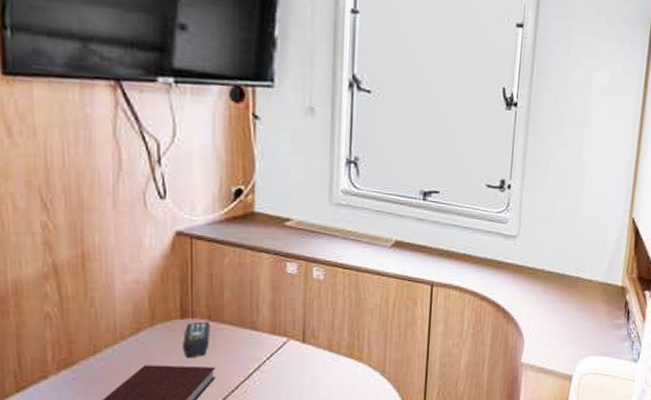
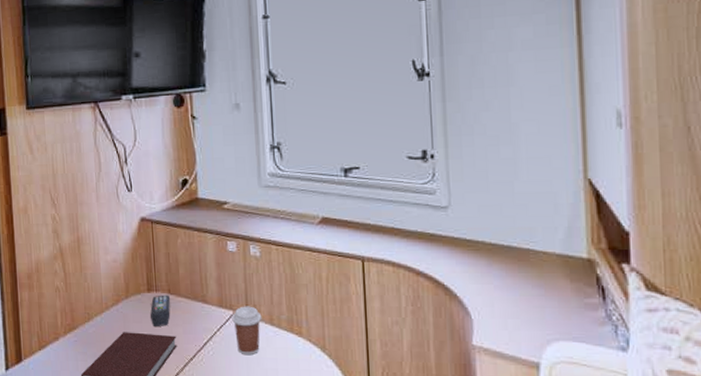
coffee cup: none [285,332,320,384] -> present [232,306,262,356]

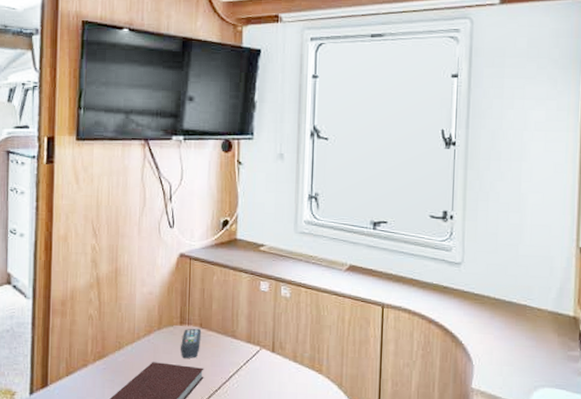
coffee cup: present [232,306,262,356] -> none [258,343,287,389]

